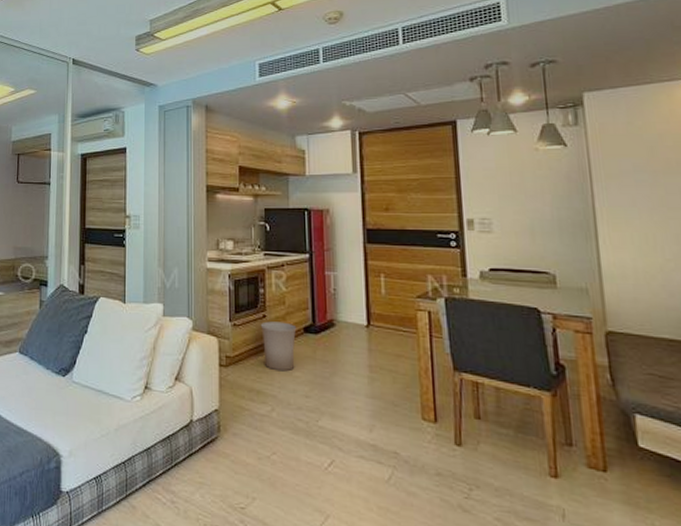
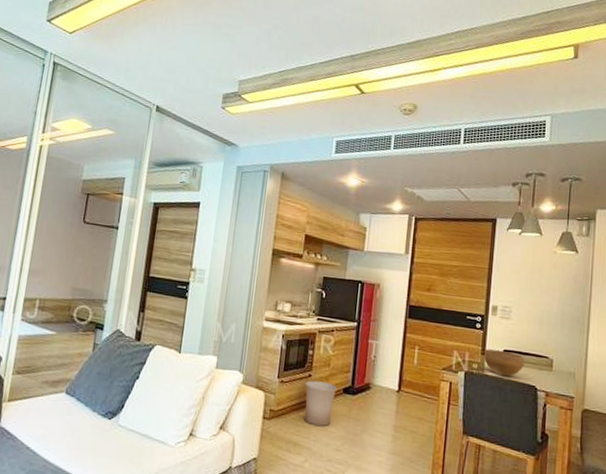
bowl: none [464,270,519,300] -> present [483,349,525,377]

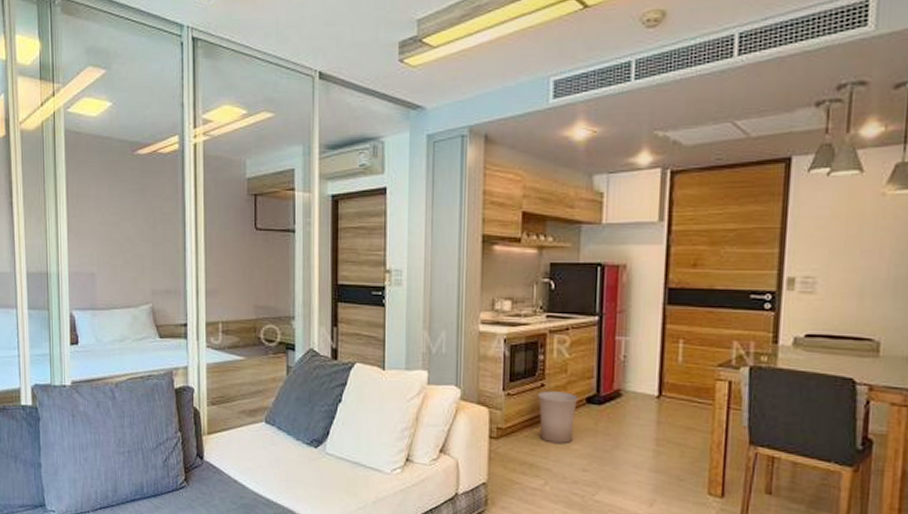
bowl: present [483,349,525,377] -> none [776,335,837,369]

